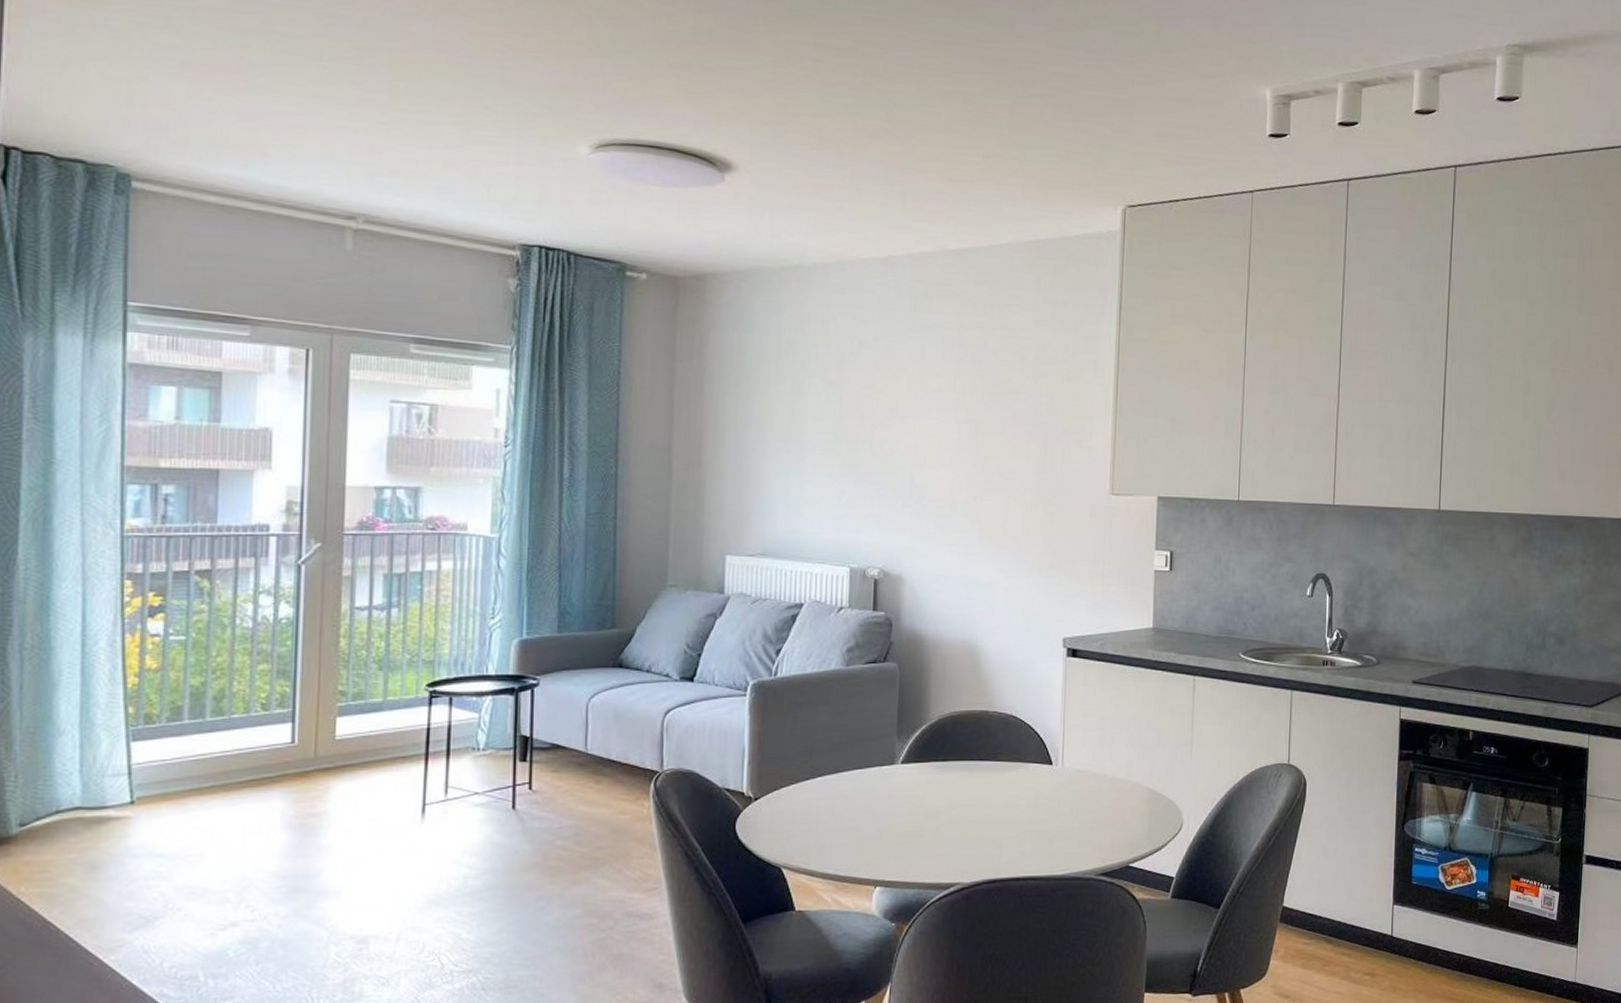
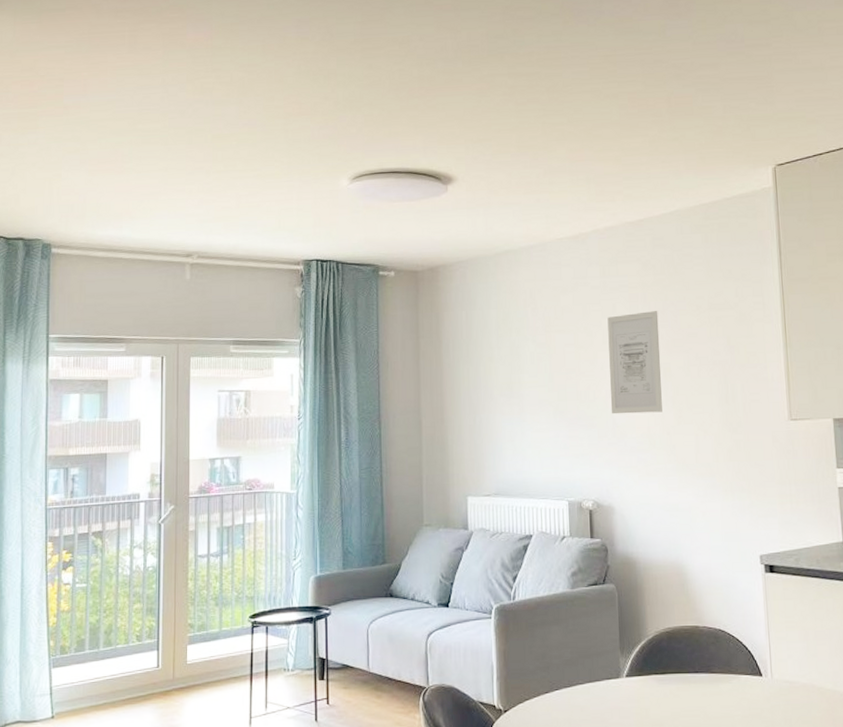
wall art: none [909,357,975,475] -> present [607,311,662,415]

